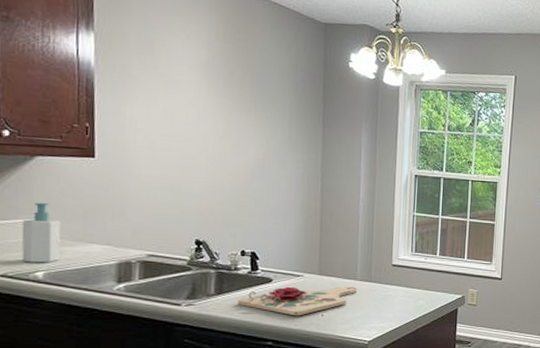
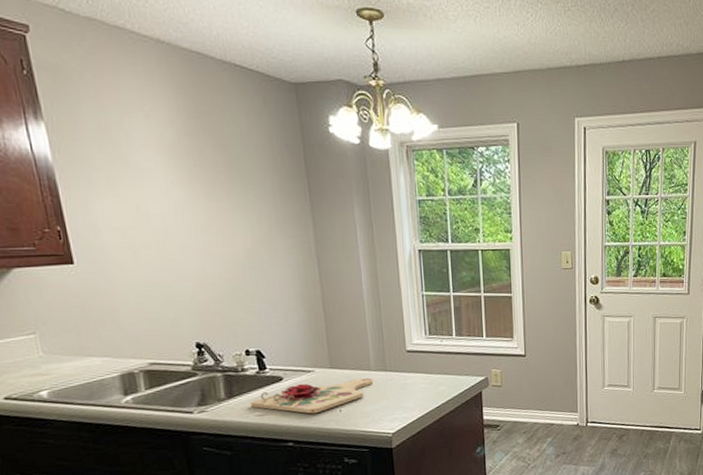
soap bottle: present [21,202,61,263] -> none [14,317,61,383]

